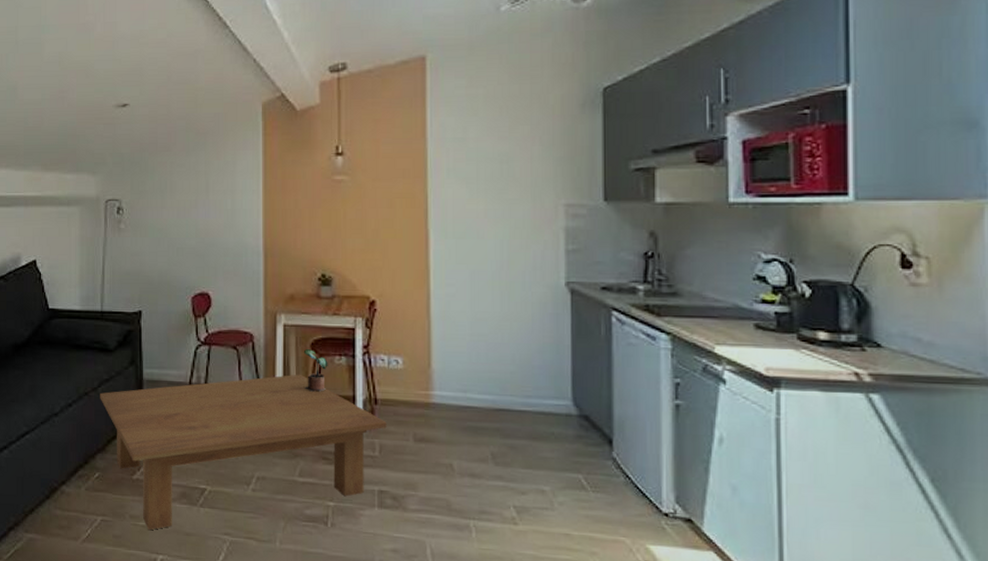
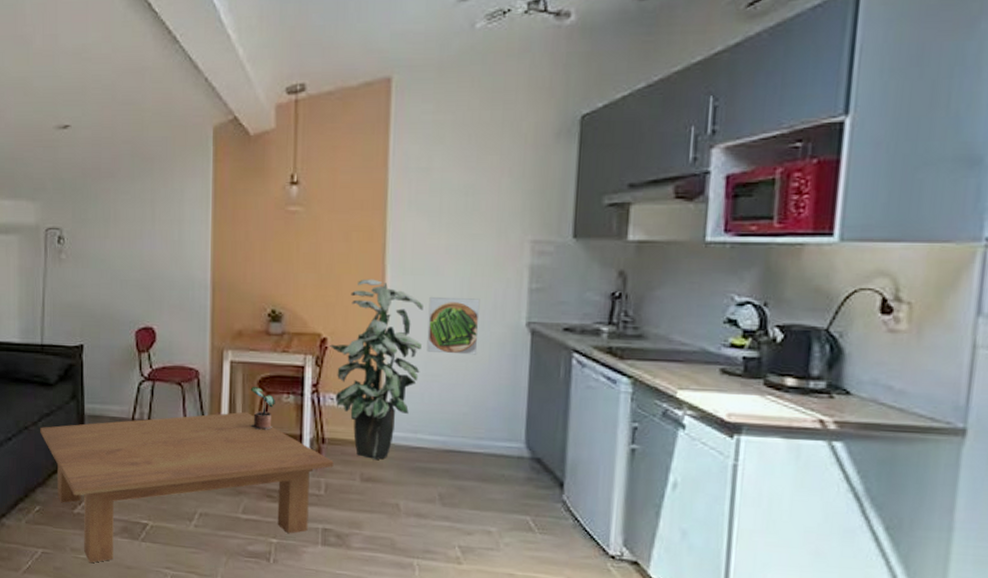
indoor plant: none [379,243,466,420] -> present [330,279,423,460]
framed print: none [471,258,520,315] -> present [427,296,480,355]

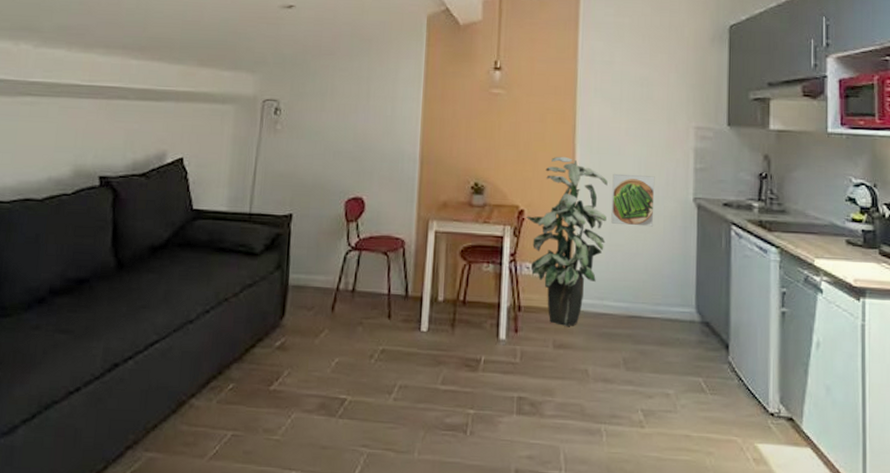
coffee table: present [40,411,334,563] -> none [241,280,529,445]
potted plant: present [249,386,275,430] -> none [451,255,476,299]

